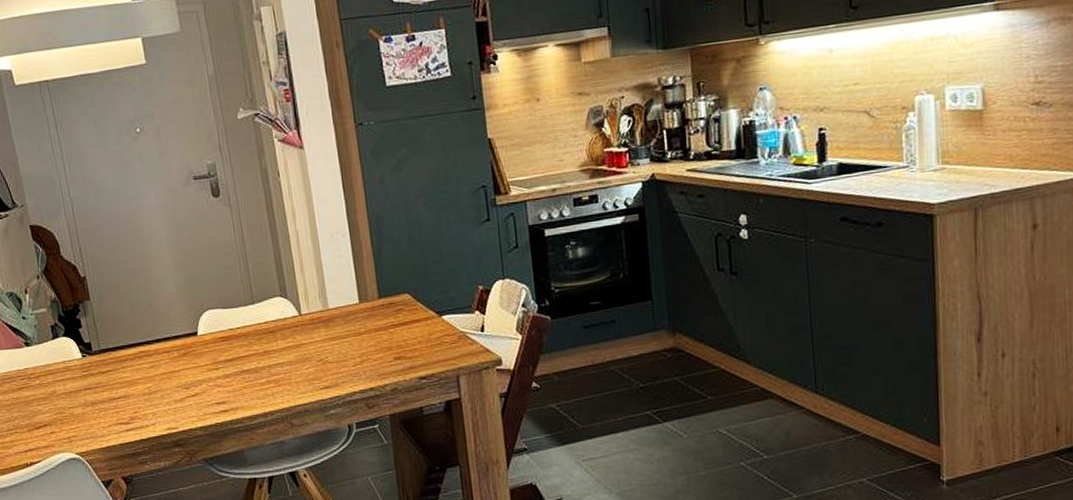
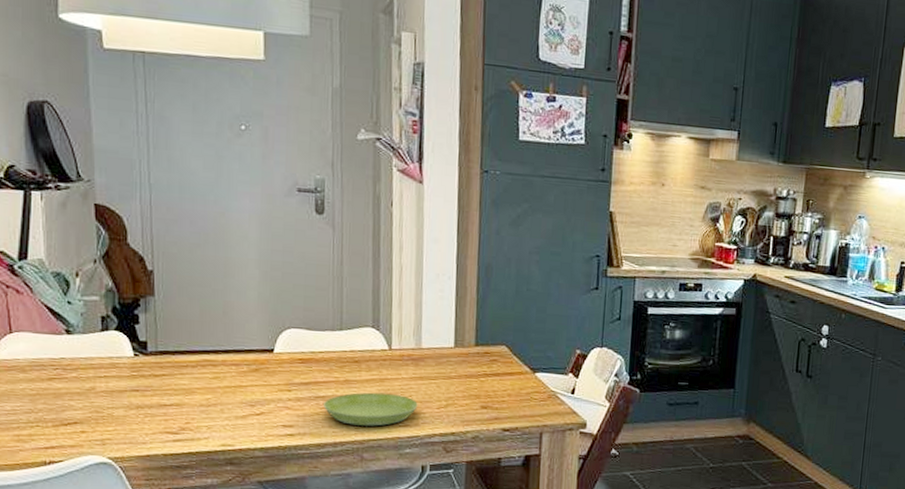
saucer: none [249,357,335,394] -> present [324,392,418,426]

